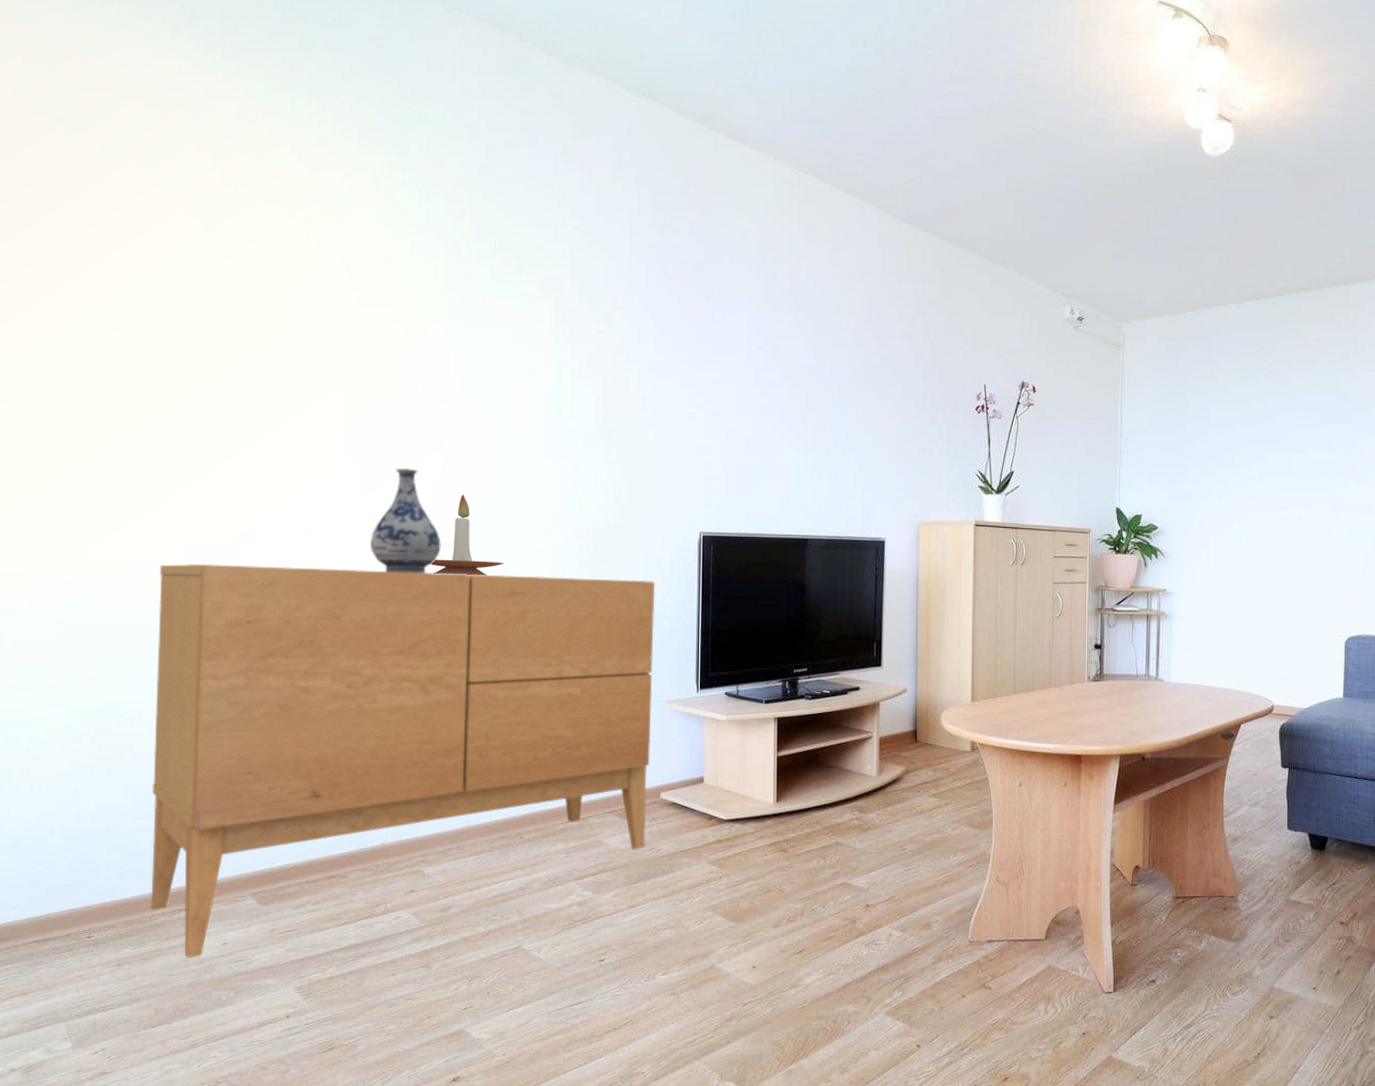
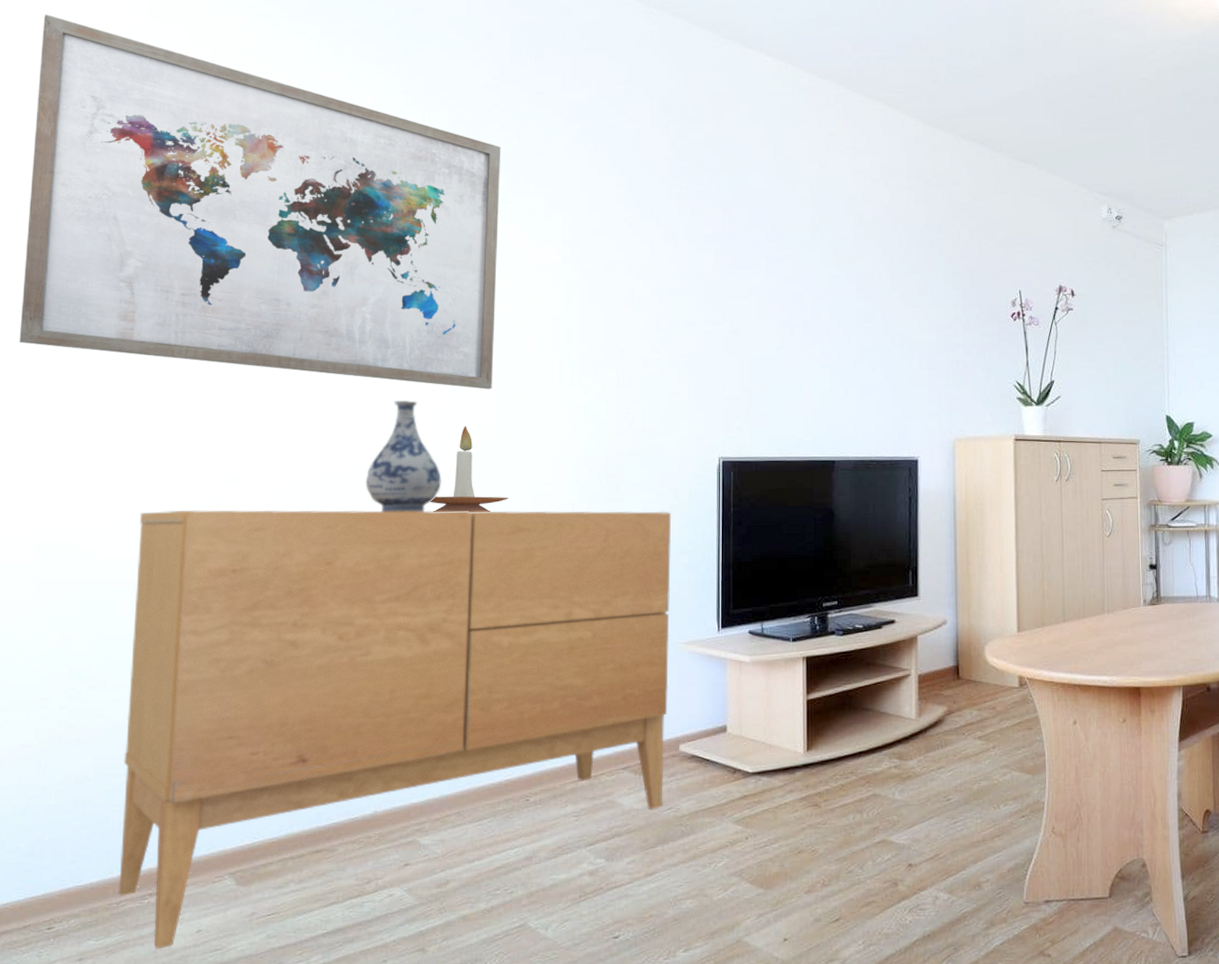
wall art: none [40,80,496,461] -> present [19,14,501,390]

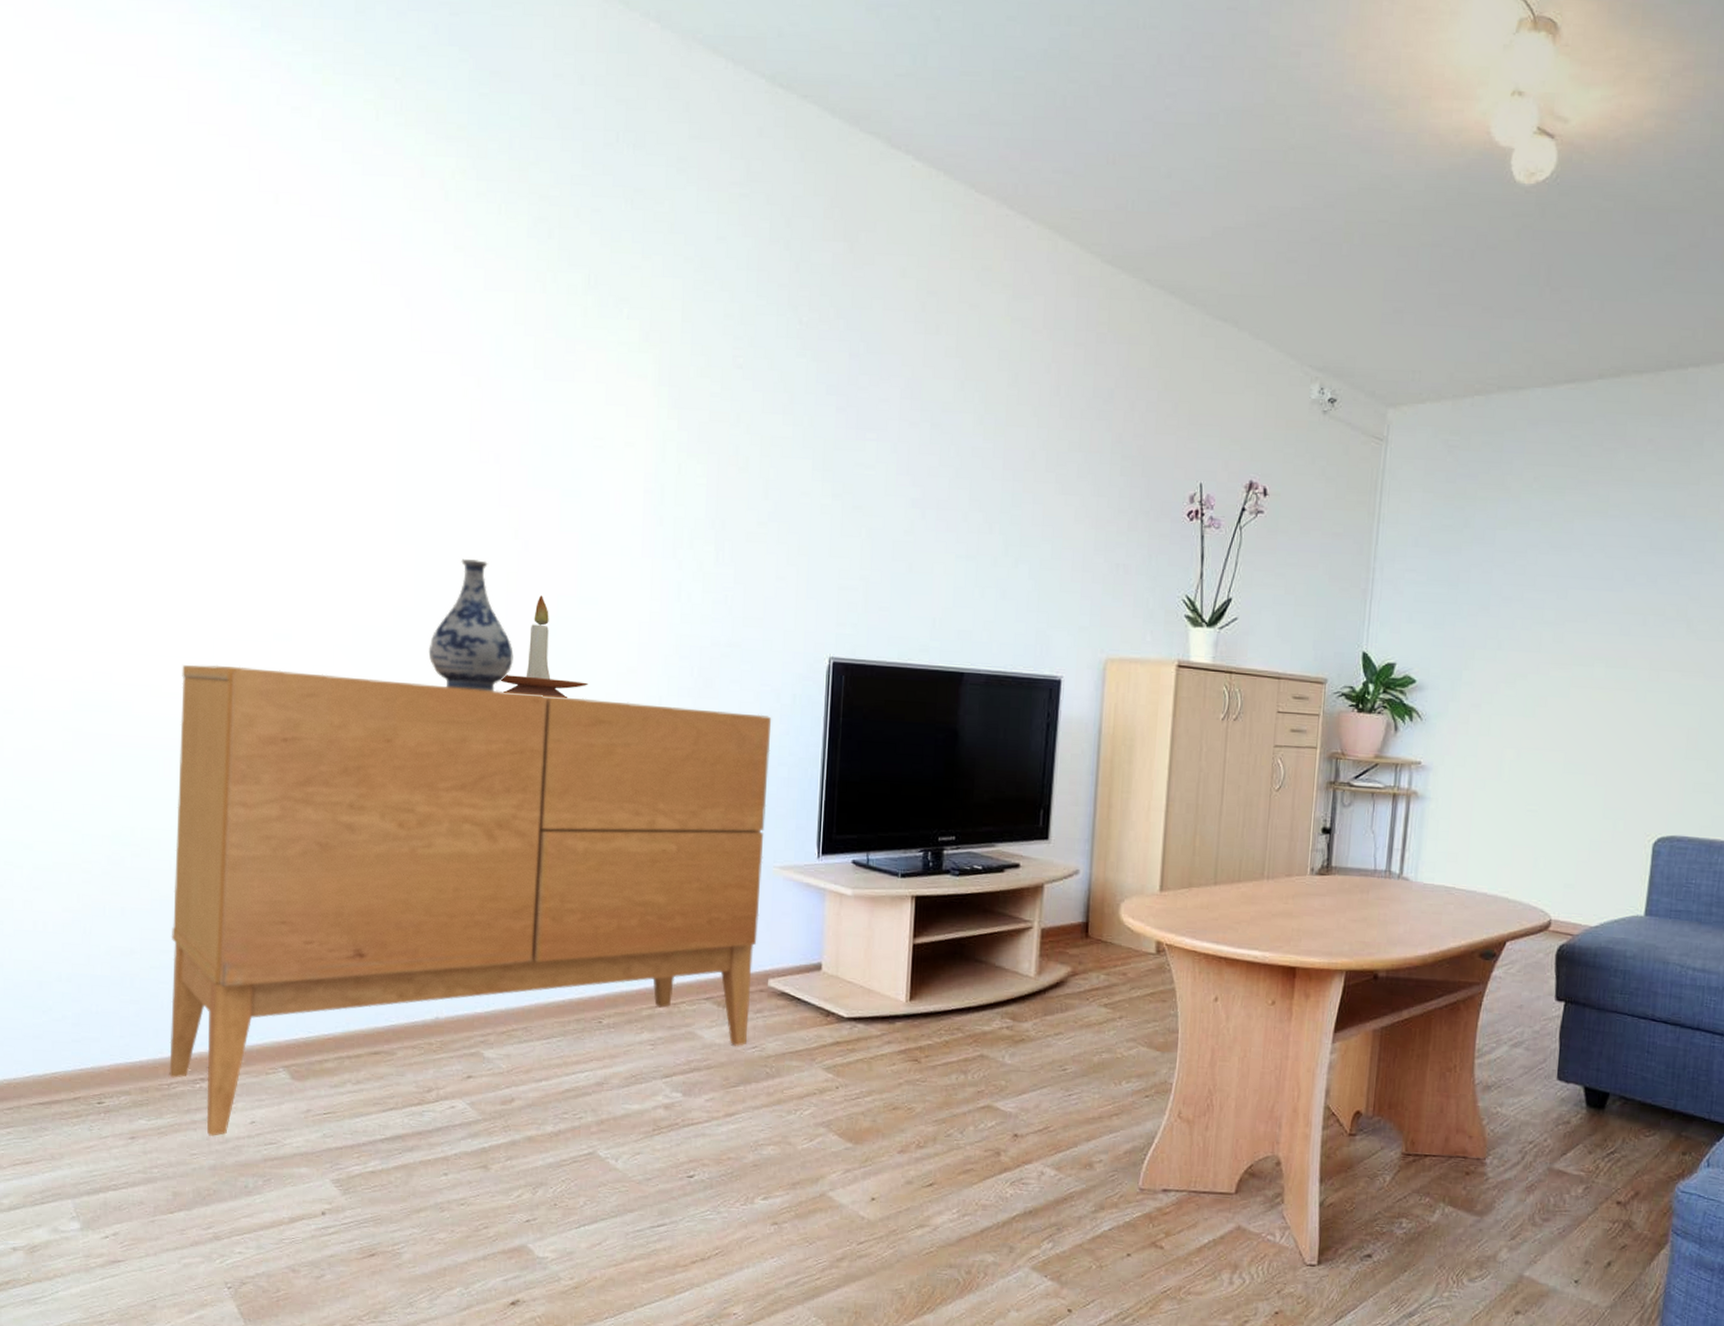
wall art: present [19,14,501,390] -> none [45,51,590,555]

